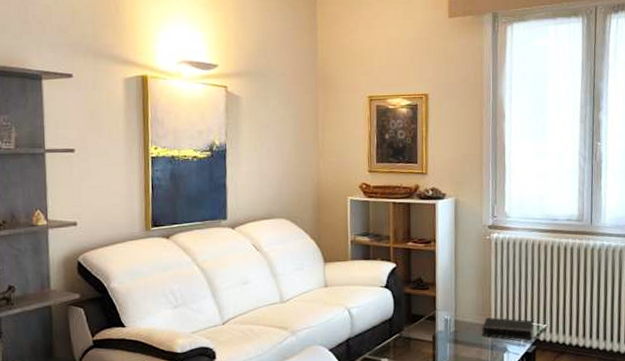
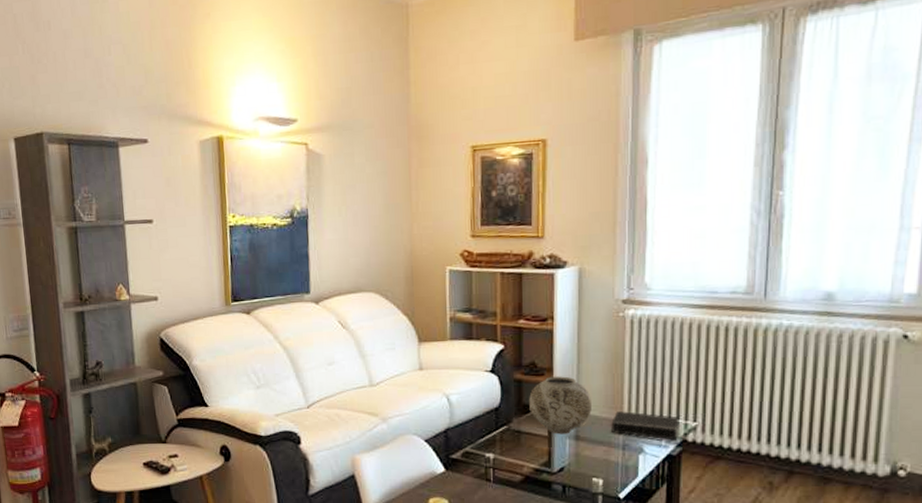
vase: none [417,289,467,339] -> present [529,376,591,434]

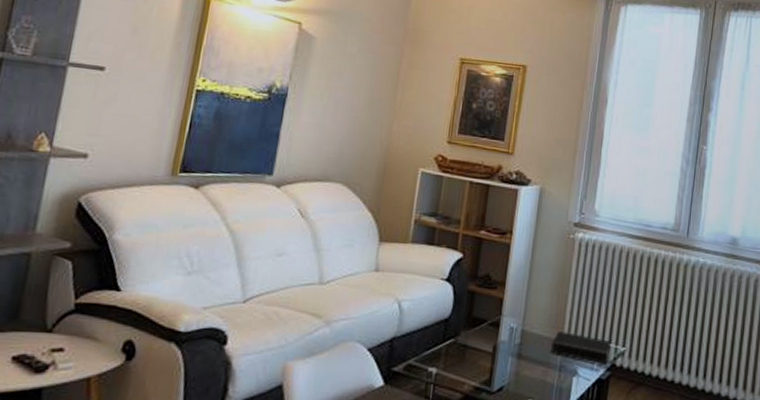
vase: present [529,376,591,434] -> none [478,291,537,352]

